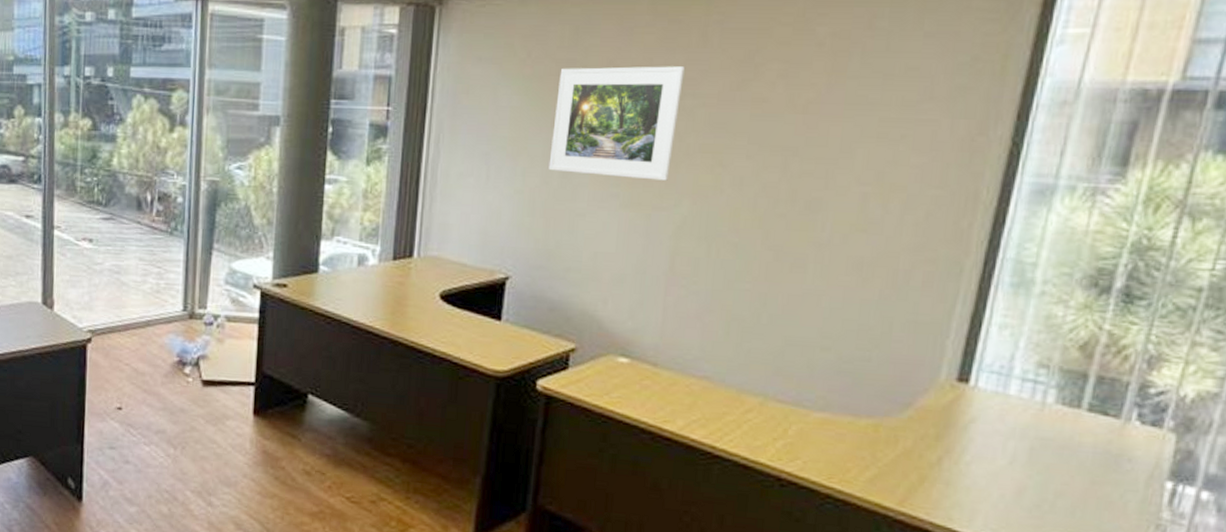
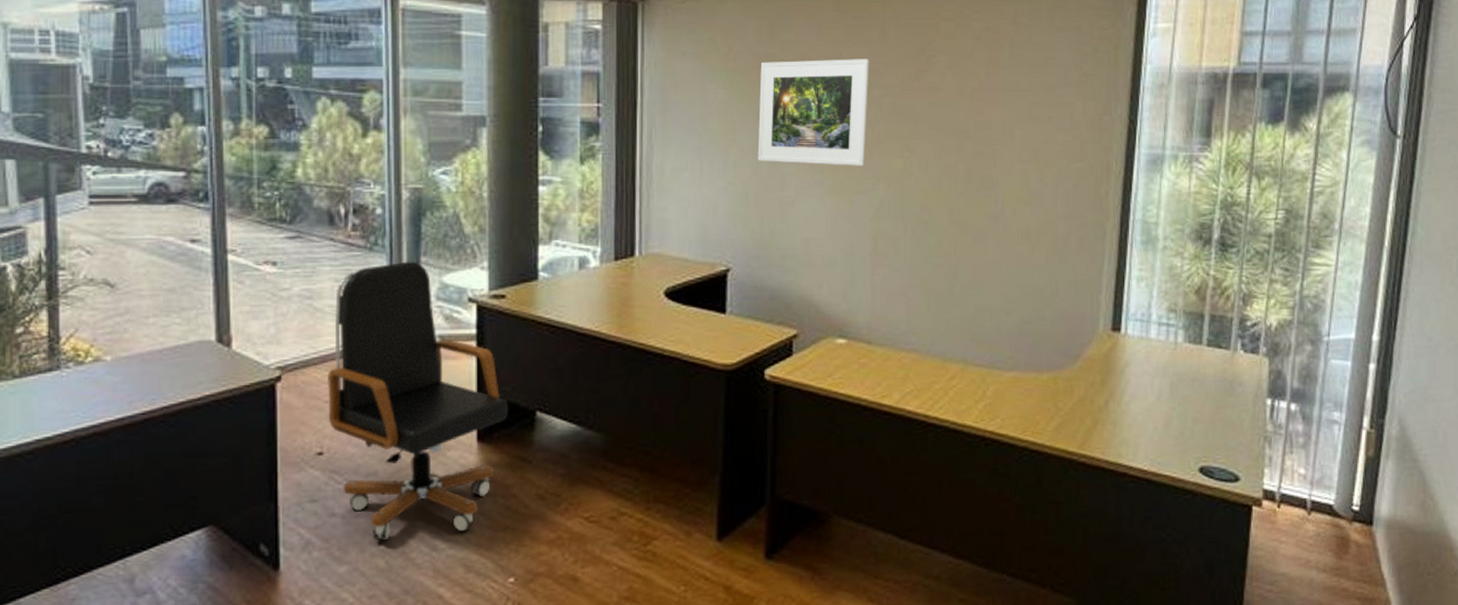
office chair: none [128,246,283,494] -> present [328,261,507,541]

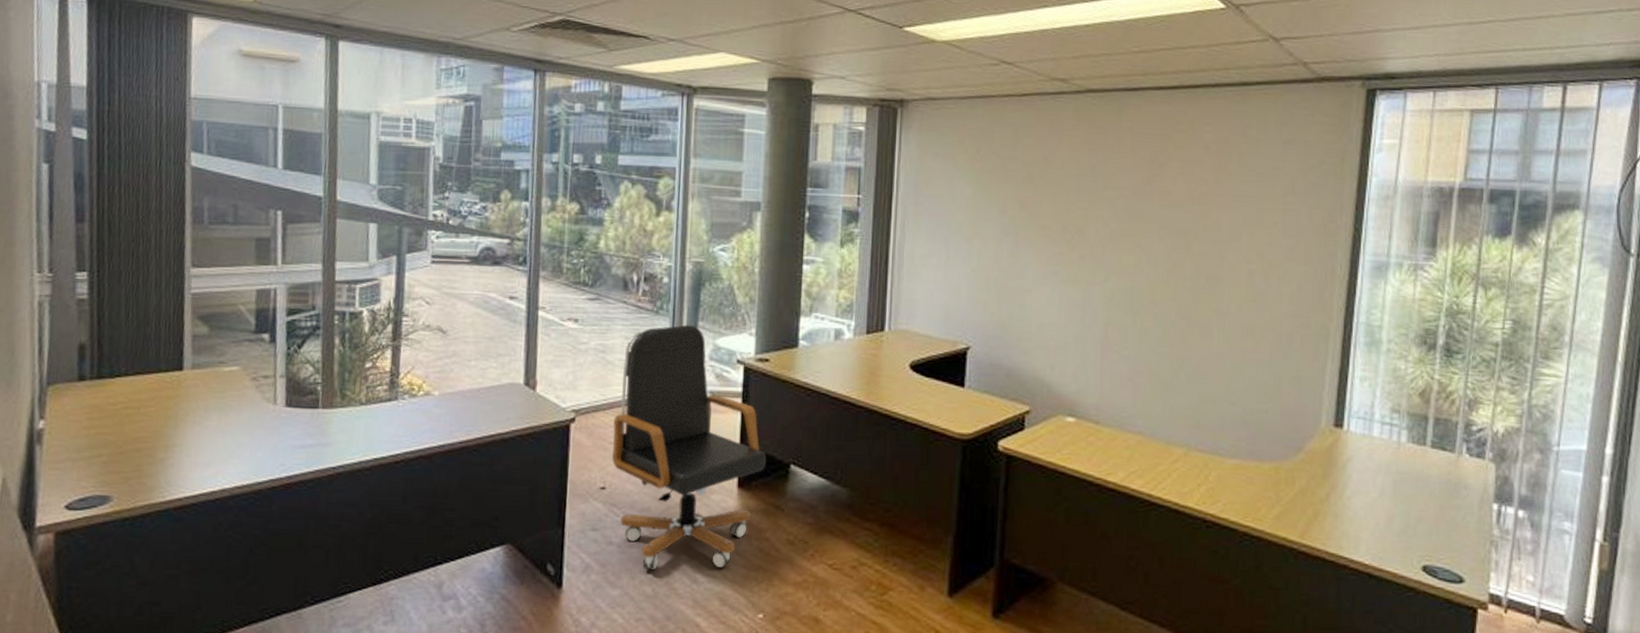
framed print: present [757,59,869,166] -> none [999,163,1105,260]

